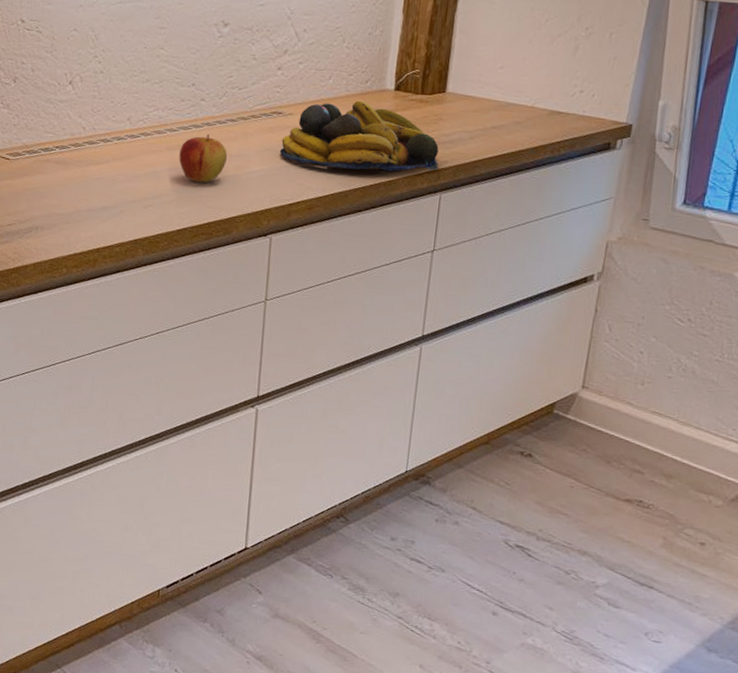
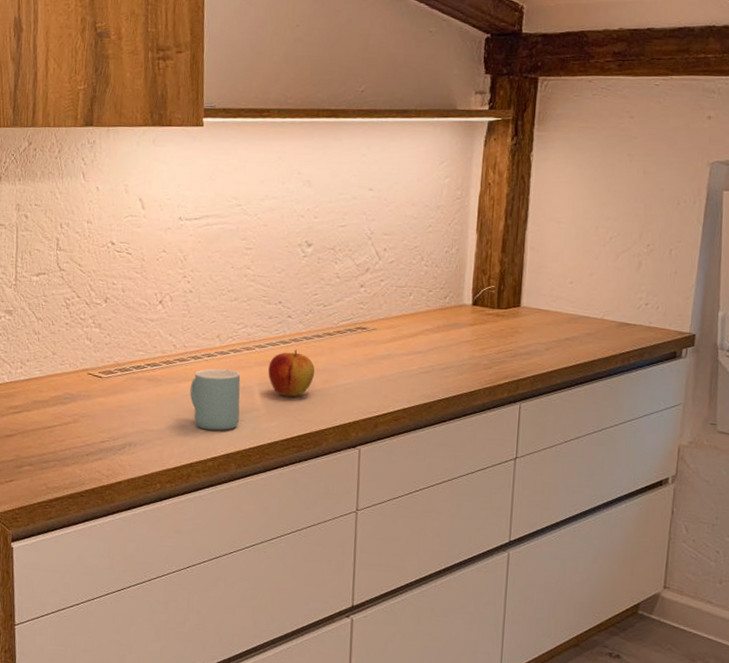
mug: none [98,152,151,216] -> present [190,368,241,431]
fruit bowl: present [279,100,439,172] -> none [365,315,517,383]

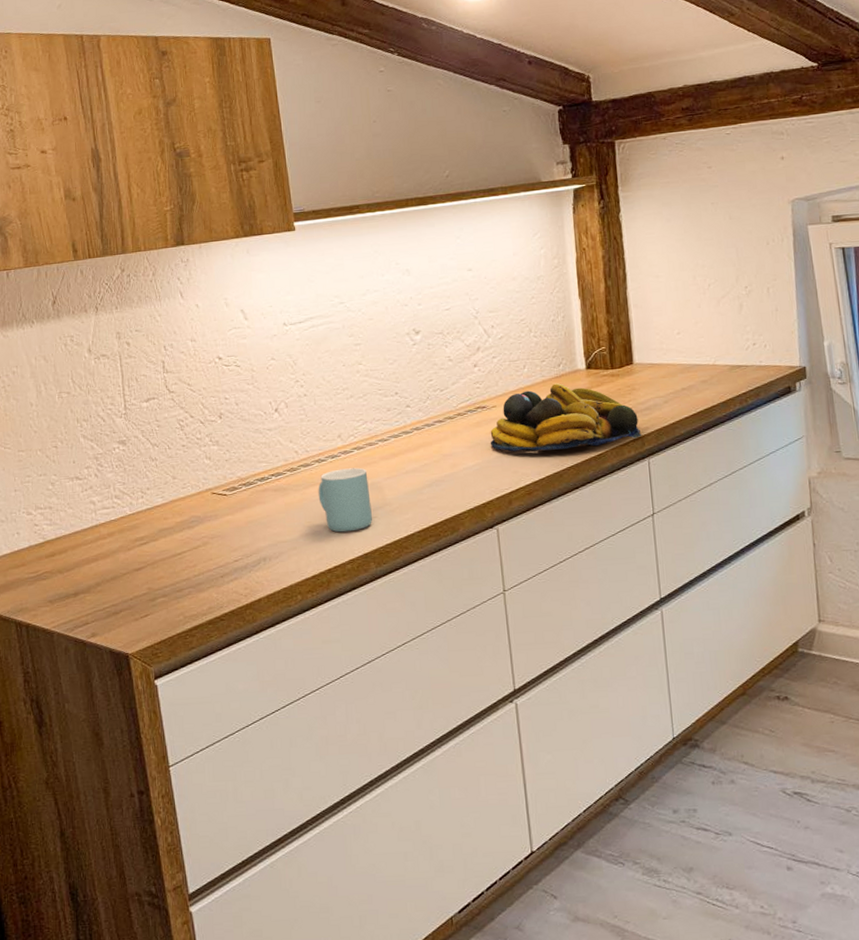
apple: present [268,349,315,397] -> none [394,437,442,487]
fruit bowl: none [365,315,517,383] -> present [490,383,642,452]

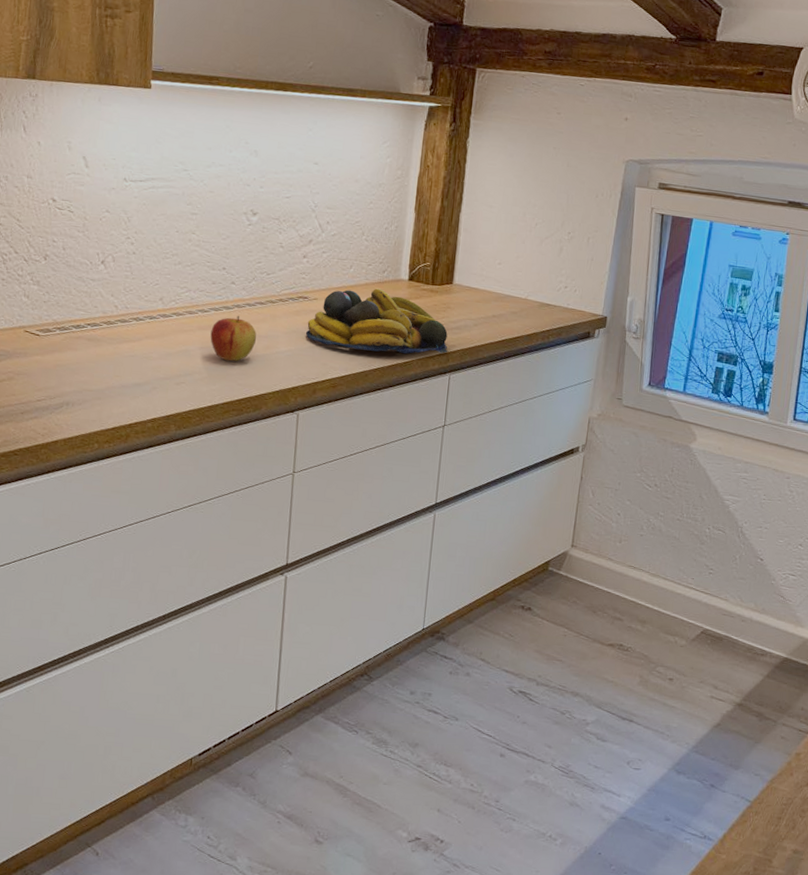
mug: present [318,467,372,533] -> none [130,330,183,392]
apple: none [394,437,442,487] -> present [210,315,257,362]

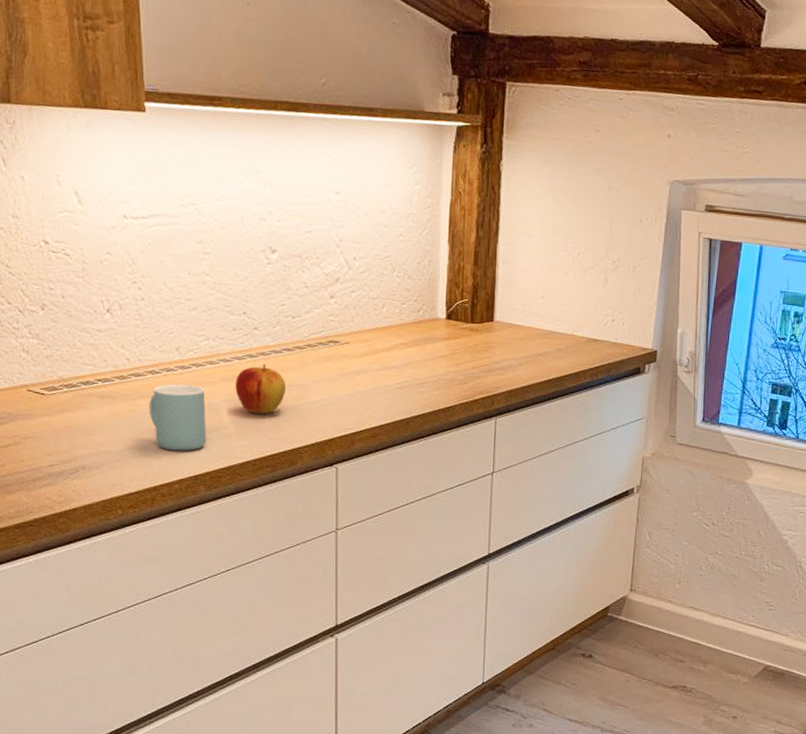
mug: none [130,330,183,392] -> present [149,384,206,451]
fruit bowl: present [305,288,448,354] -> none [338,329,493,399]

